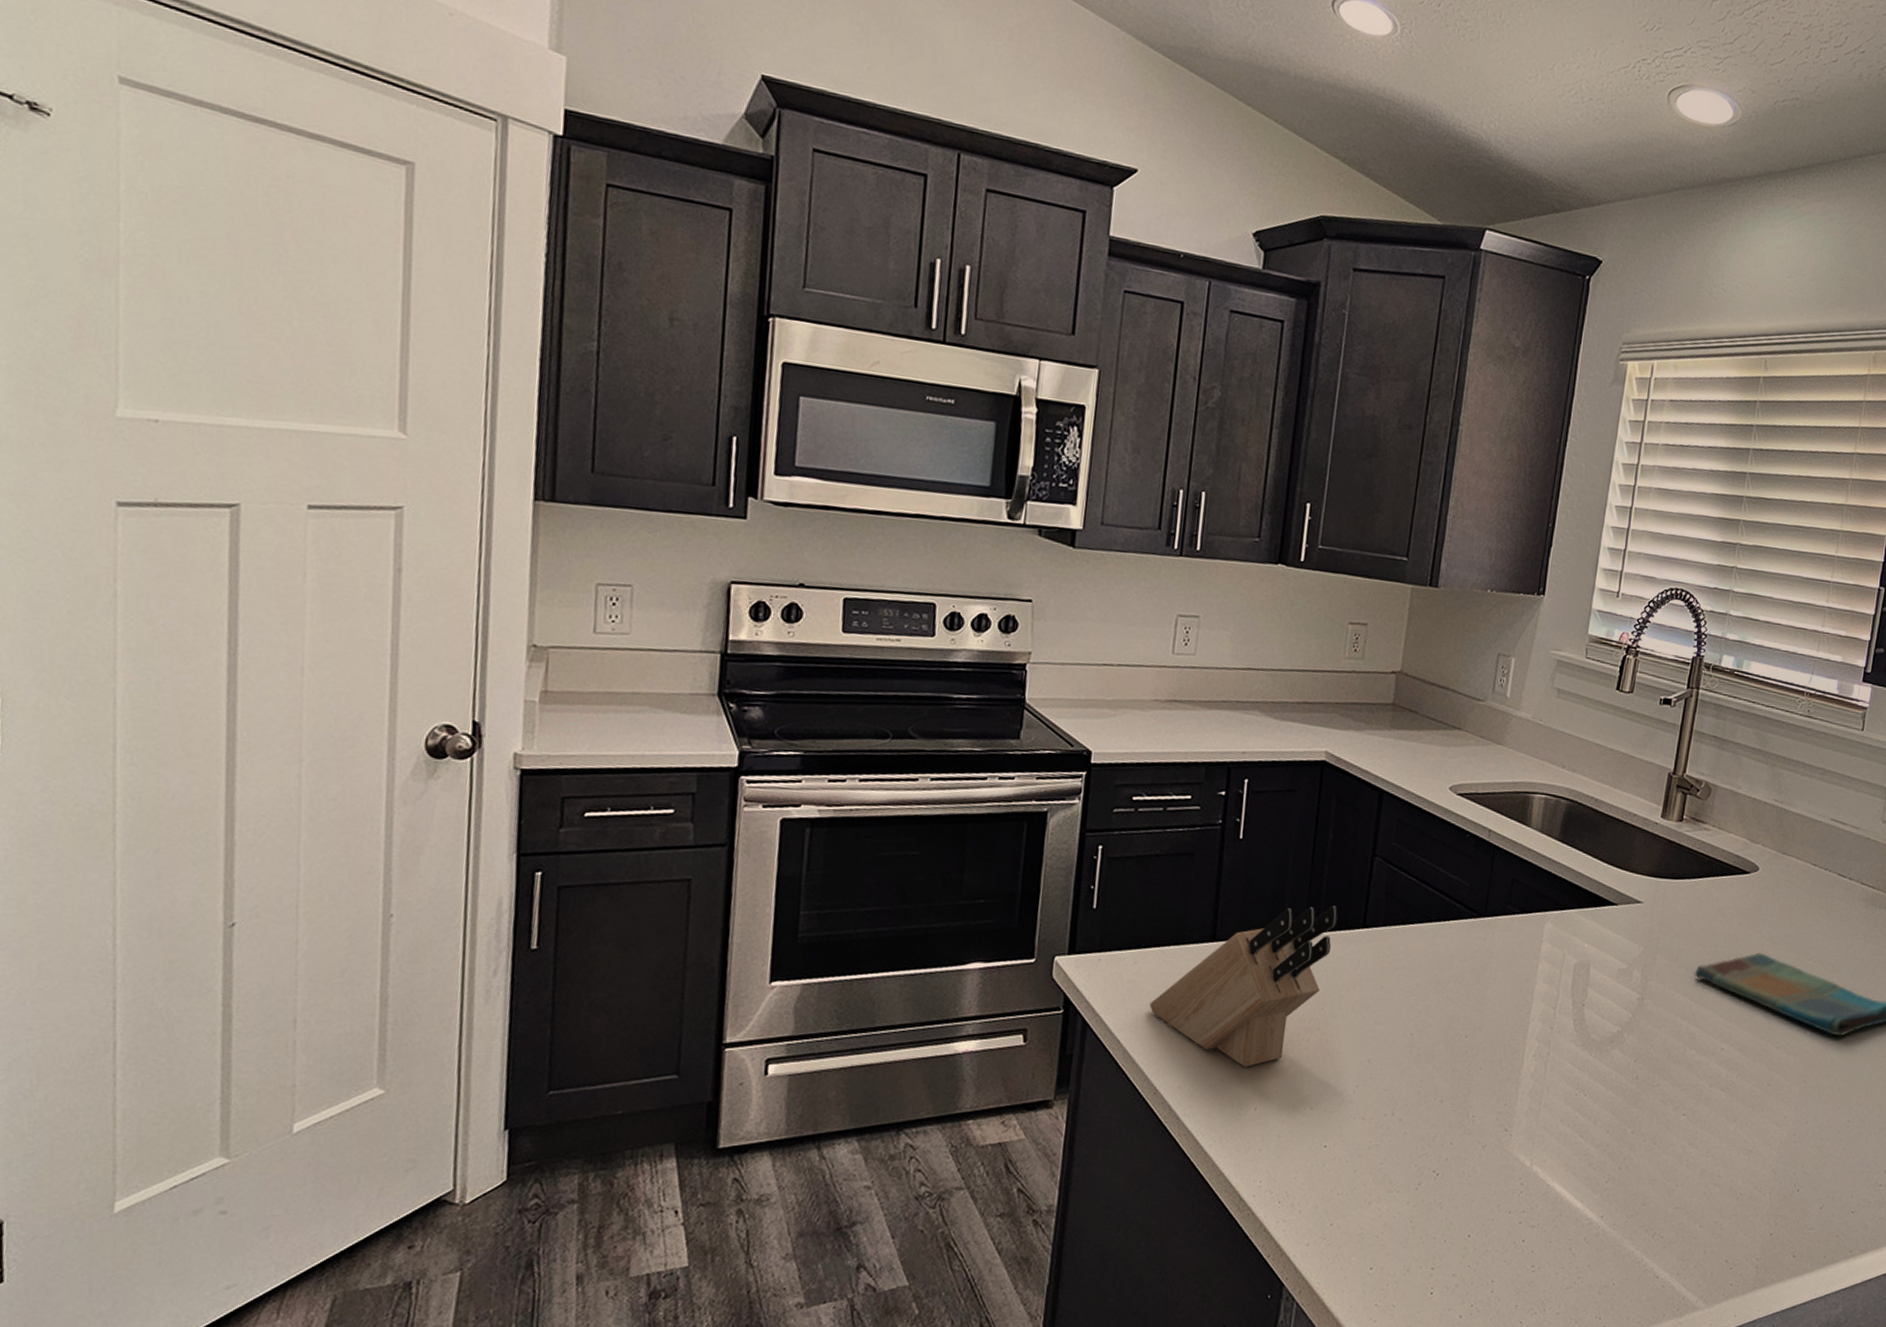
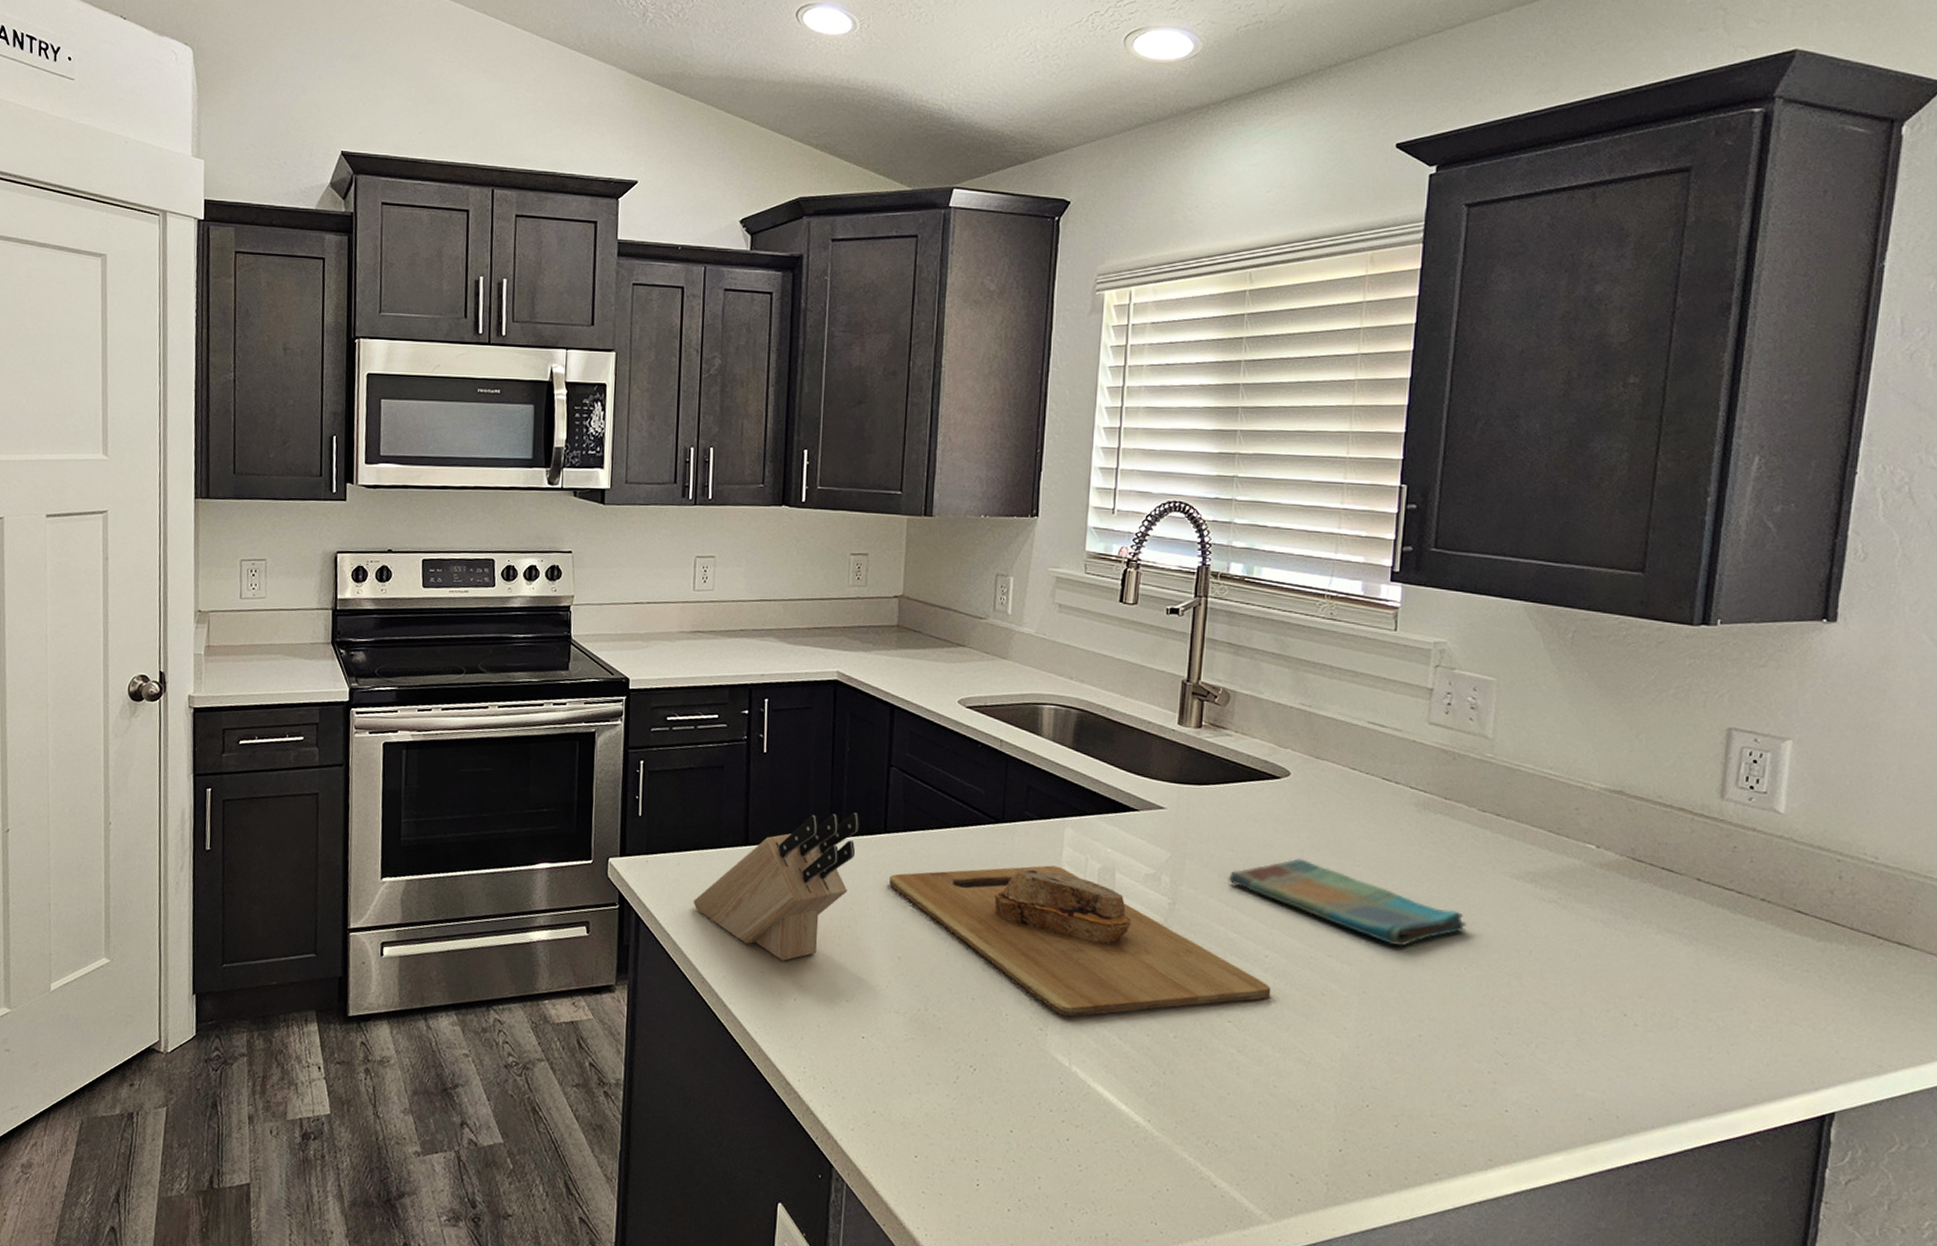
cutting board: none [1364,961,1724,1116] -> present [889,865,1271,1017]

